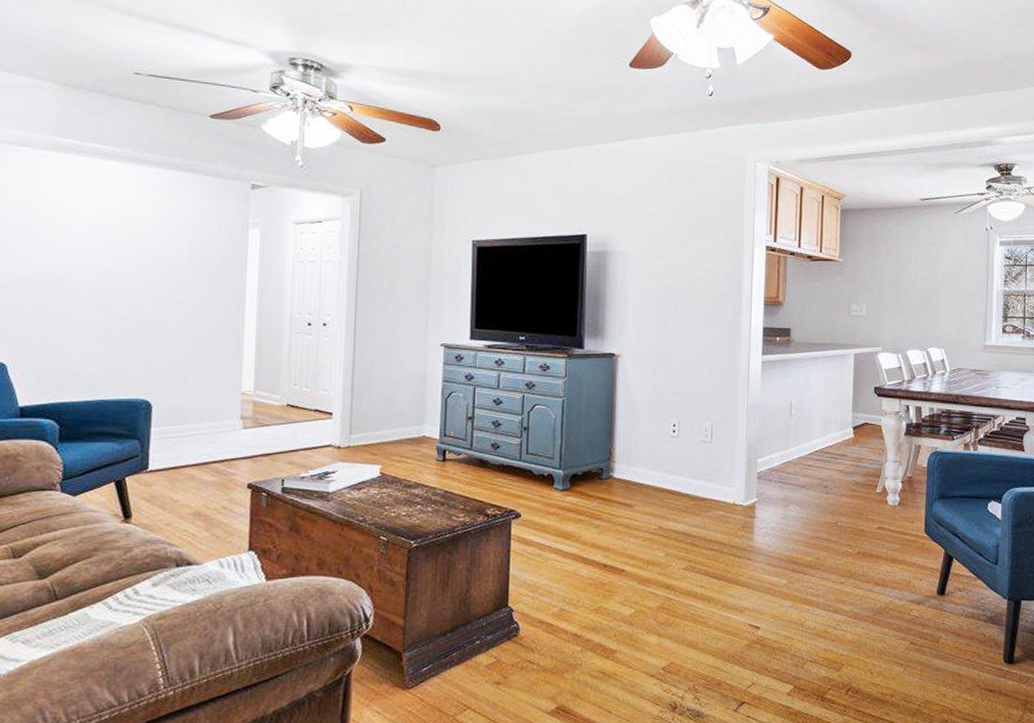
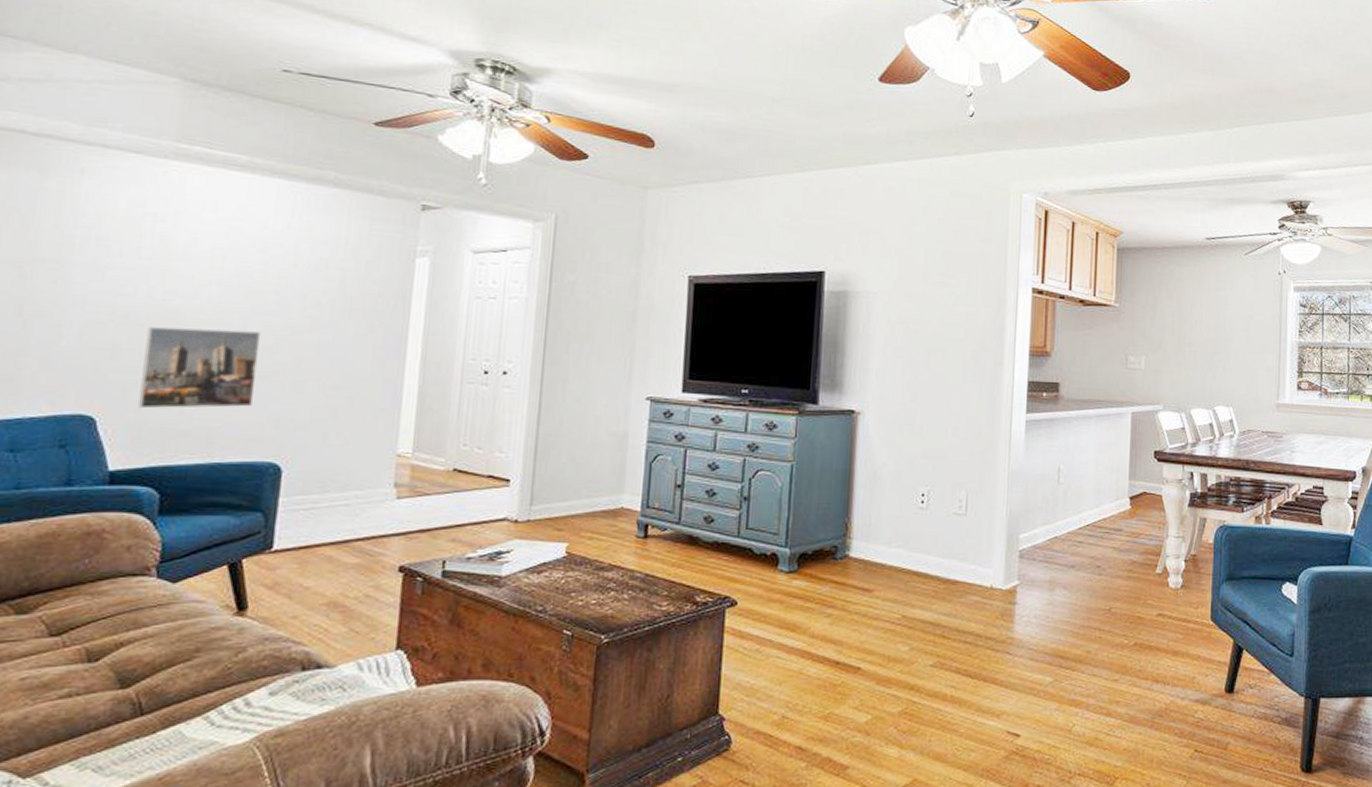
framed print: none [38,290,130,356] -> present [139,327,261,409]

